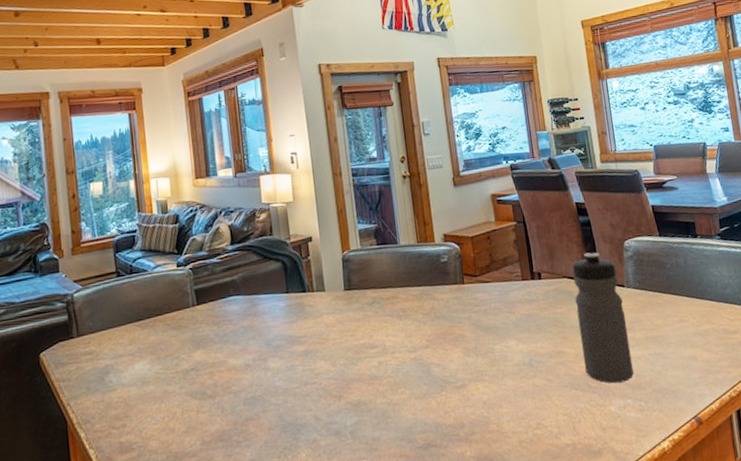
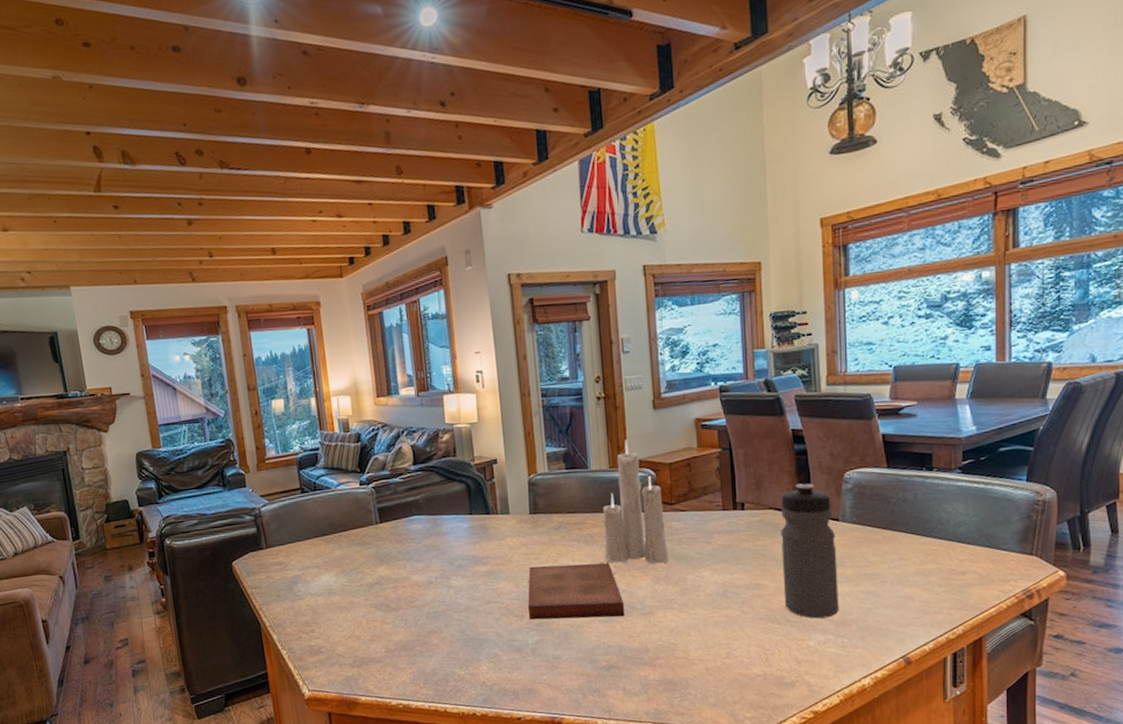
book: none [345,337,440,401] -> present [528,563,625,620]
candle: none [413,215,478,337] -> present [603,439,669,564]

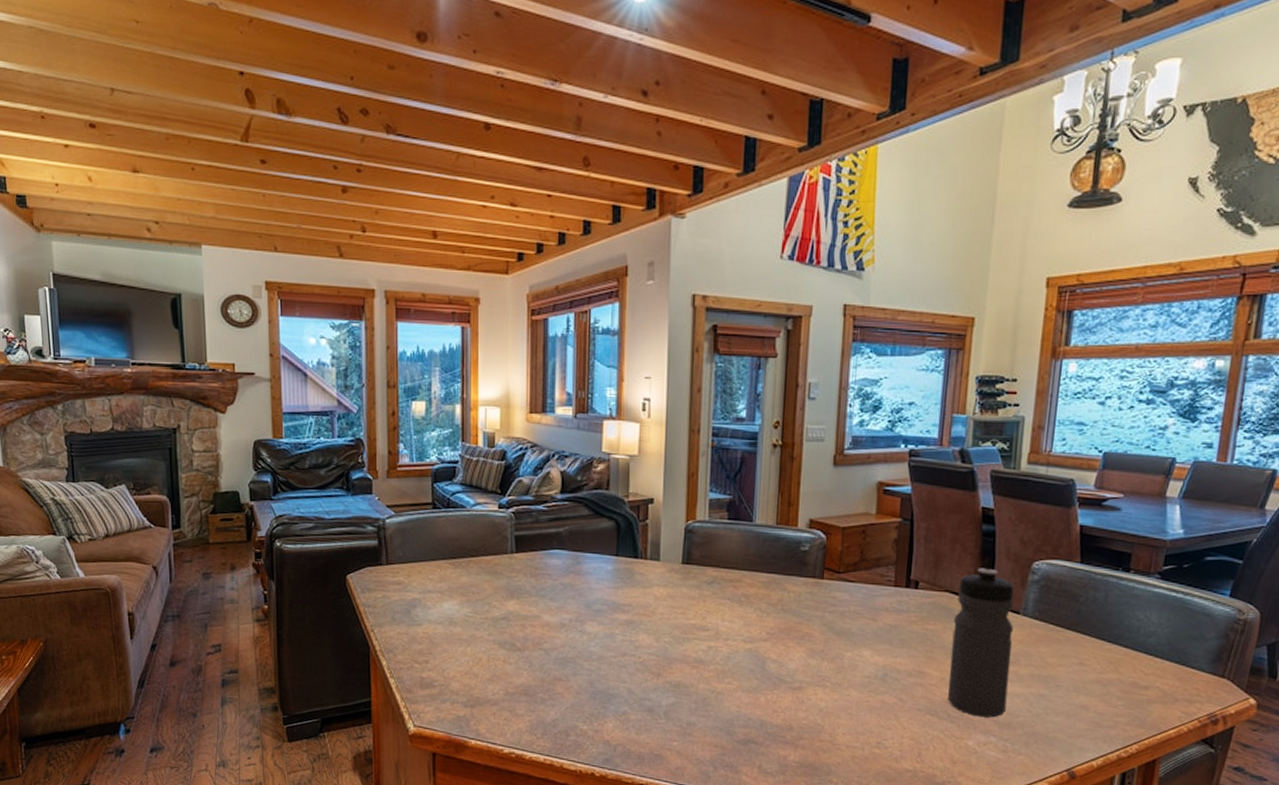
book: present [528,563,625,620] -> none [667,621,773,689]
candle: present [603,439,669,564] -> none [757,495,830,636]

